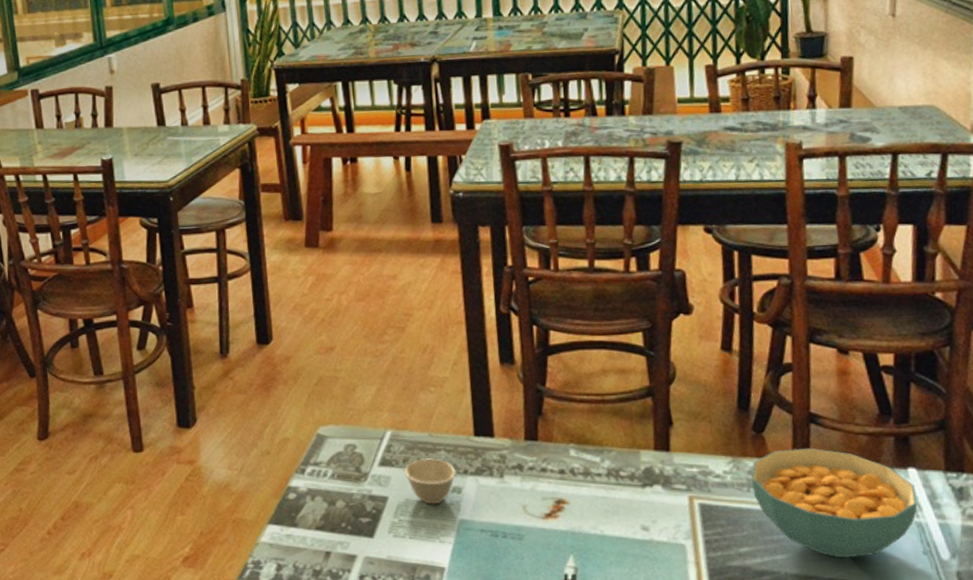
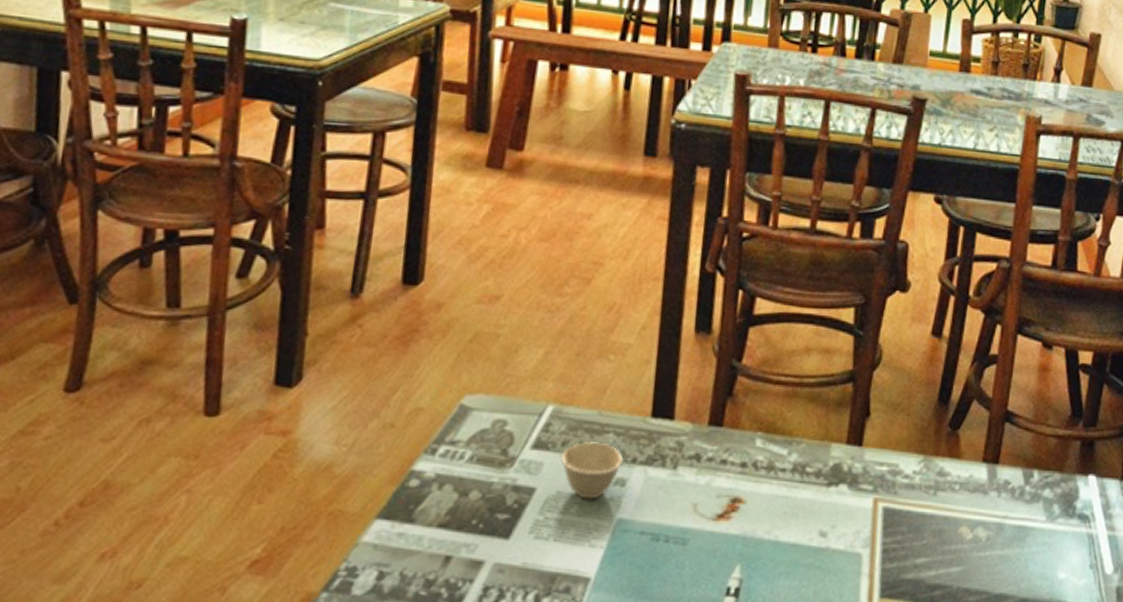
cereal bowl: present [751,447,918,558] -> none [939,448,1093,572]

